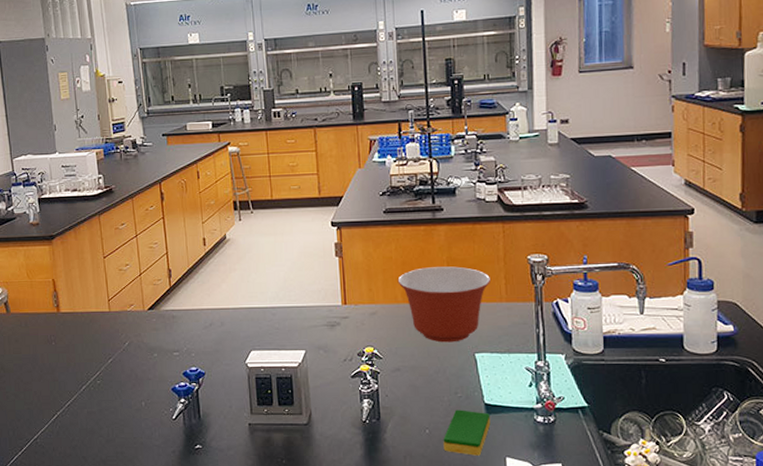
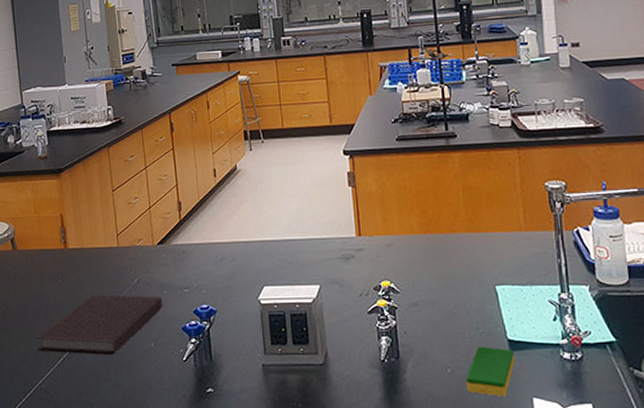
notebook: none [30,356,153,413] -> present [36,294,163,355]
mixing bowl: present [397,266,491,343] -> none [412,194,509,275]

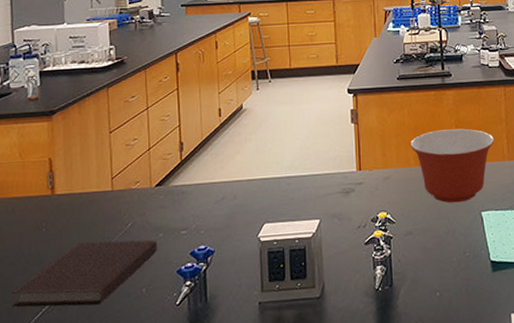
mixing bowl: none [412,194,509,275] -> present [410,128,495,203]
dish sponge: present [466,346,515,396] -> none [453,269,497,315]

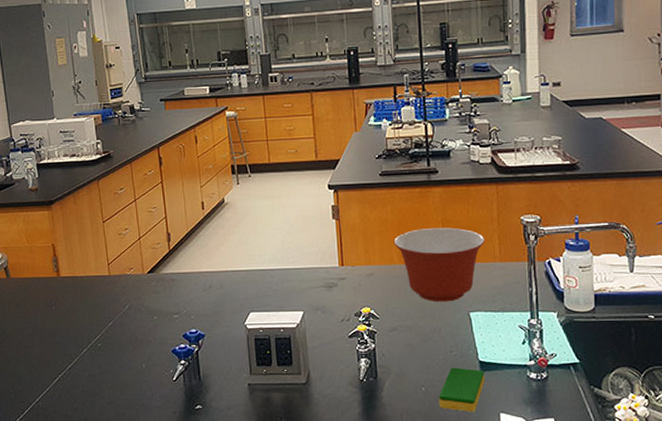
notebook: present [11,240,158,308] -> none [32,320,153,375]
dish sponge: none [453,269,497,315] -> present [439,367,485,412]

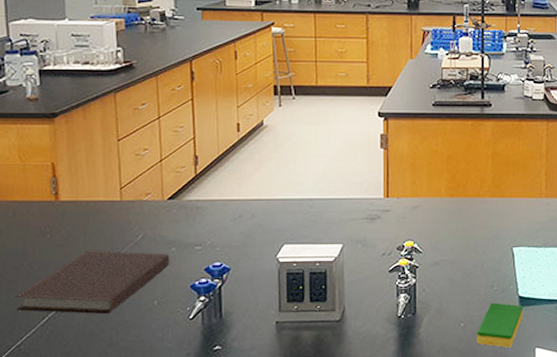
notebook: none [32,320,153,375] -> present [15,251,170,314]
mixing bowl: present [393,227,485,302] -> none [442,162,533,237]

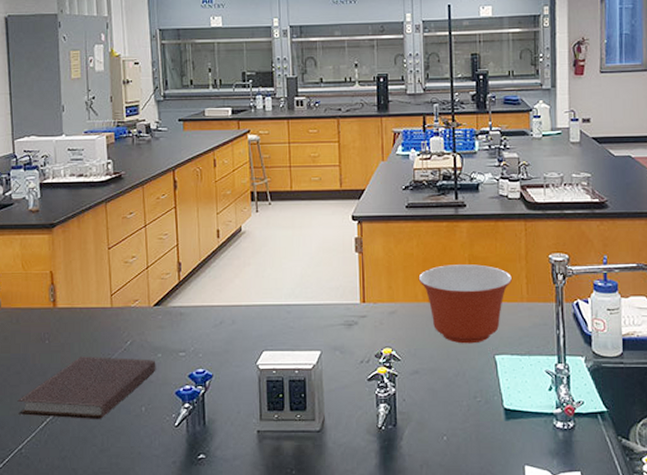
mixing bowl: none [442,162,533,237] -> present [418,264,513,344]
dish sponge: present [477,303,524,348] -> none [461,415,510,464]

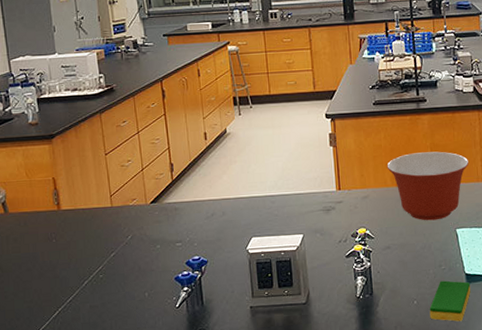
notebook: present [17,356,156,419] -> none [30,250,156,307]
dish sponge: none [461,415,510,464] -> present [429,280,471,322]

